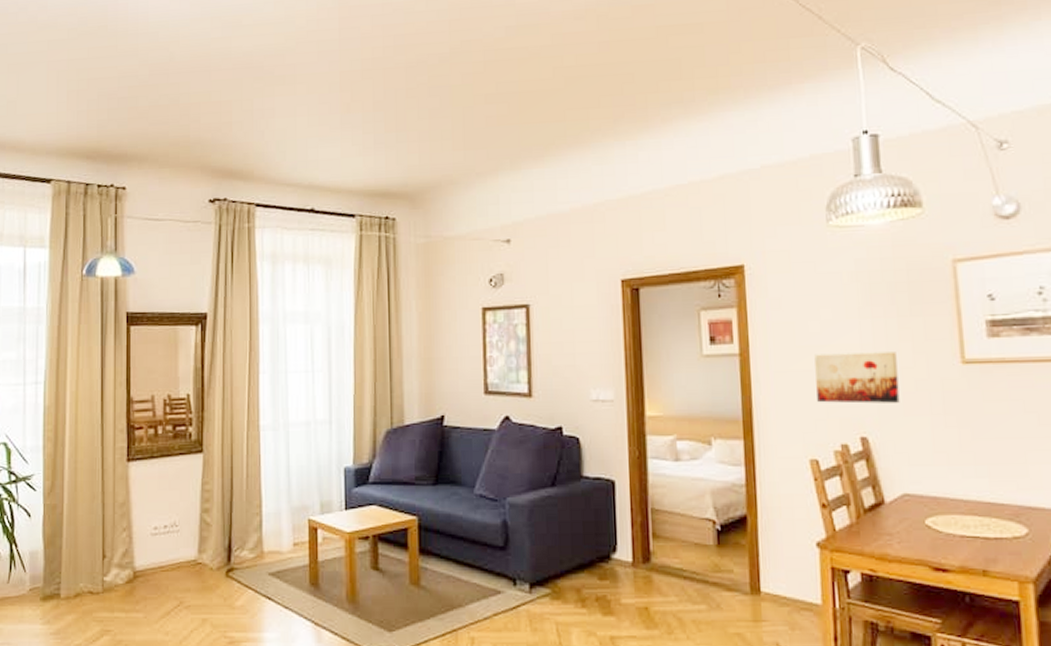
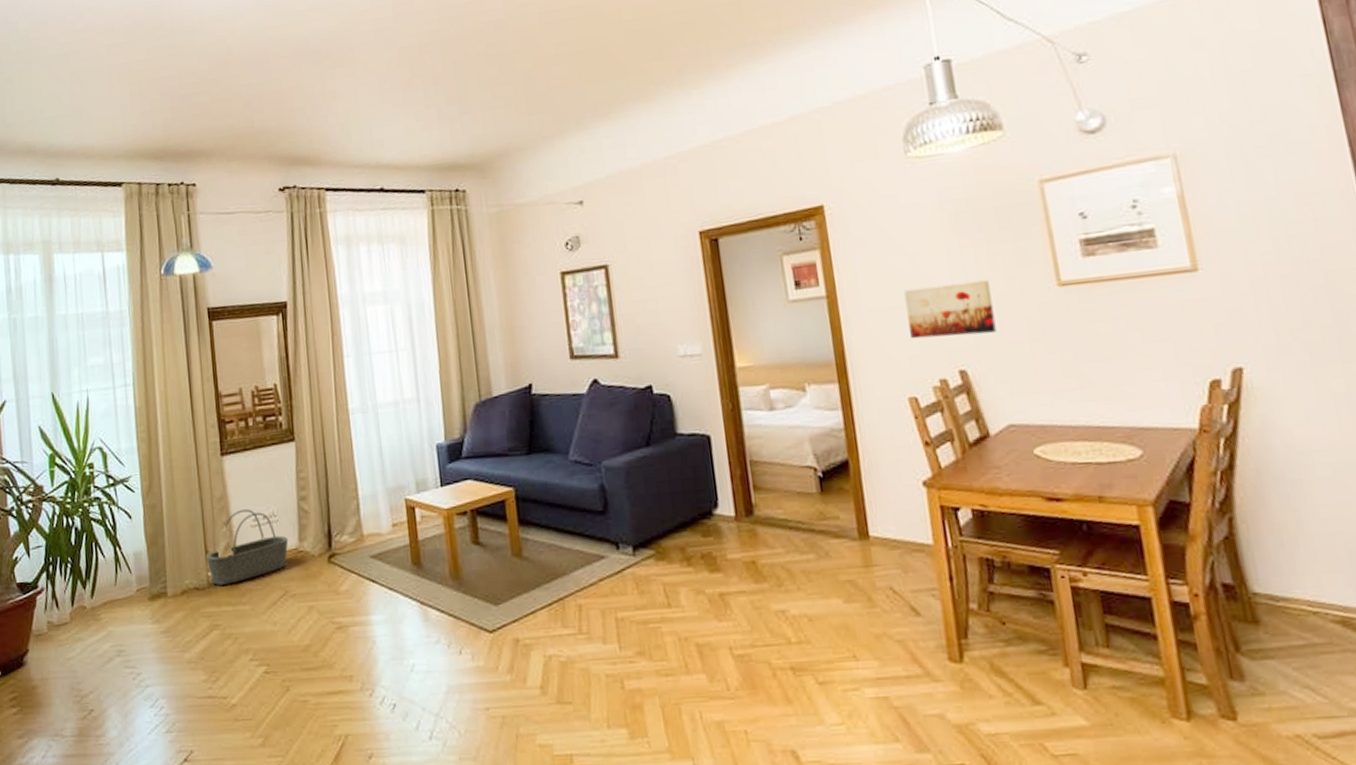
basket: none [103,517,188,591] -> present [205,509,289,585]

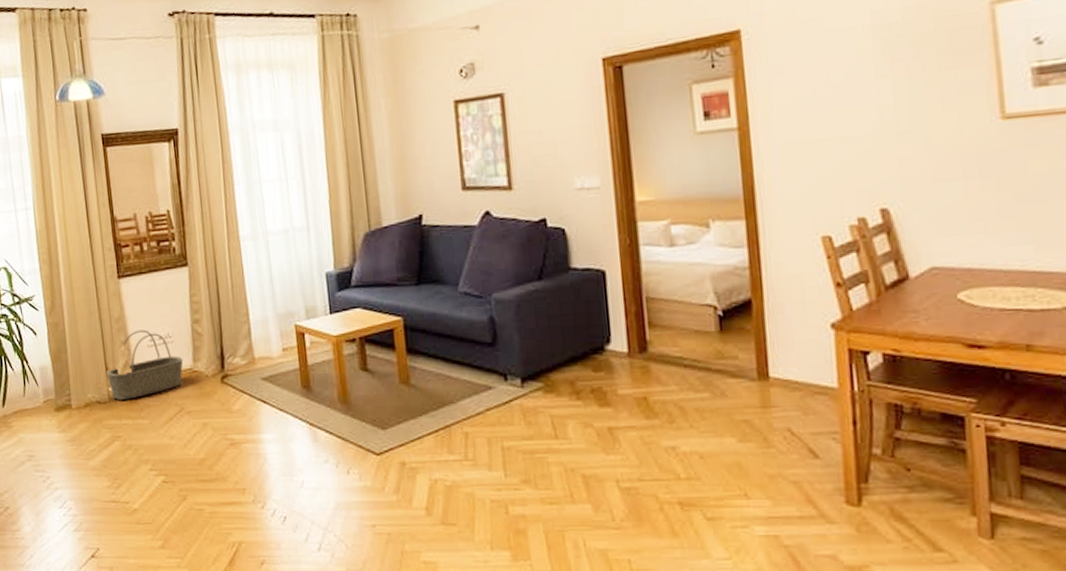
wall art: present [904,280,997,339] -> none [824,112,926,175]

